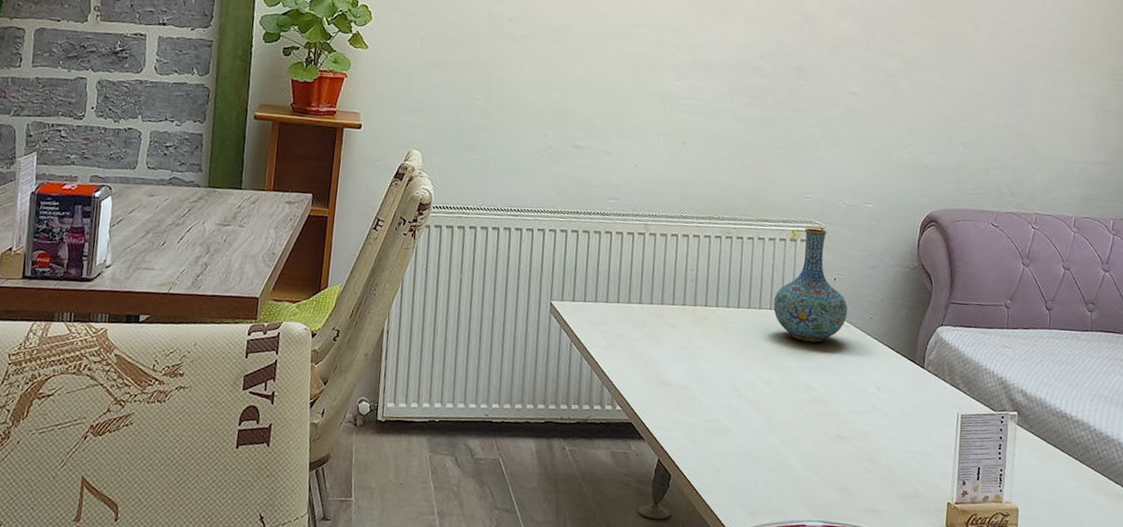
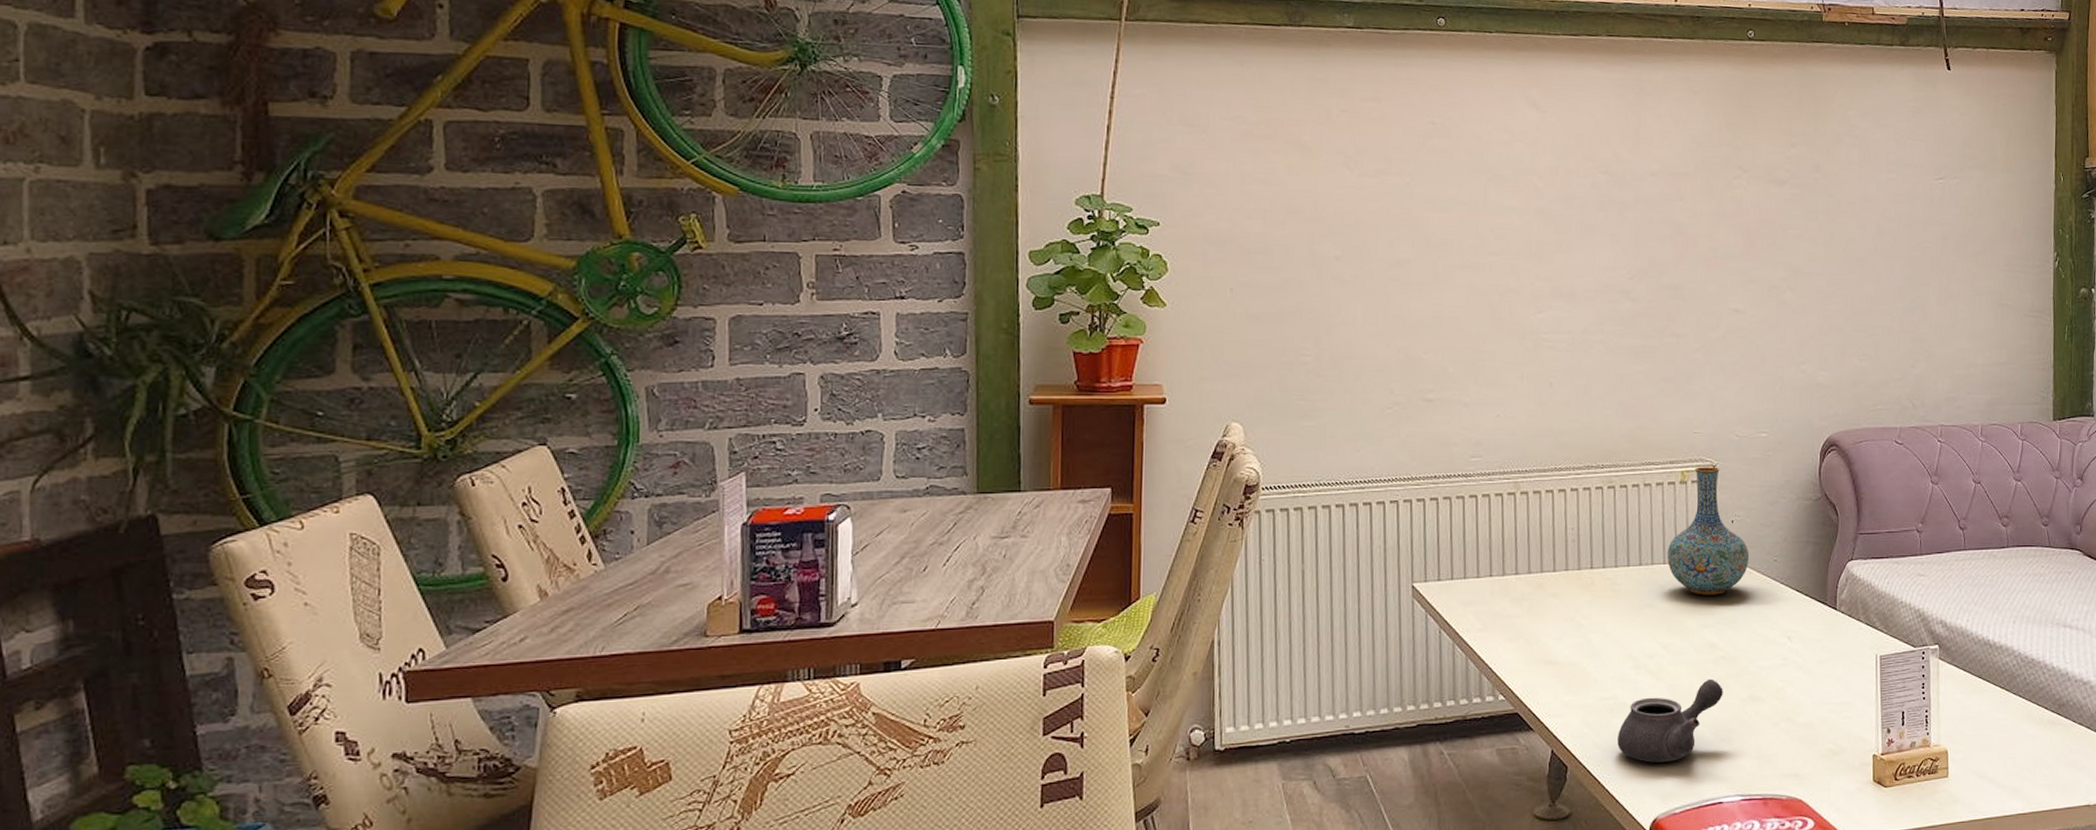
teapot: none [716,415,815,483] -> present [1617,678,1723,763]

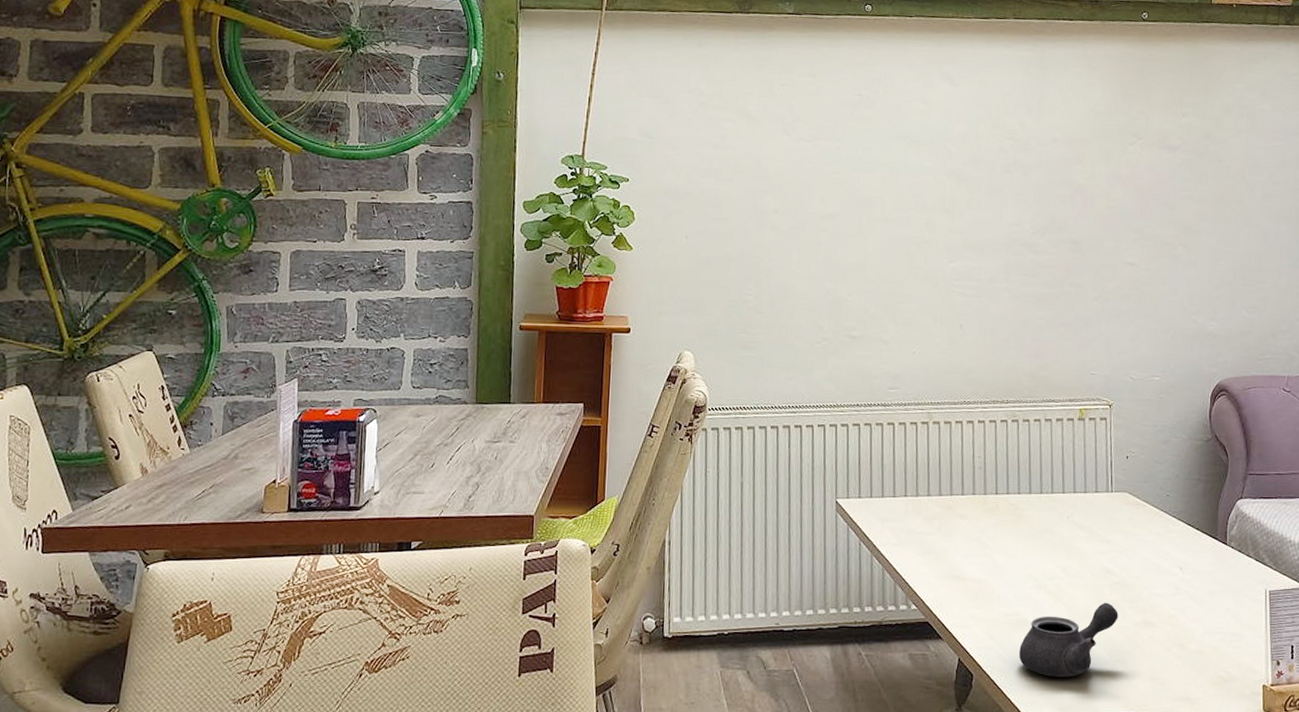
vase: present [1667,467,1750,595] -> none [1066,405,1143,525]

